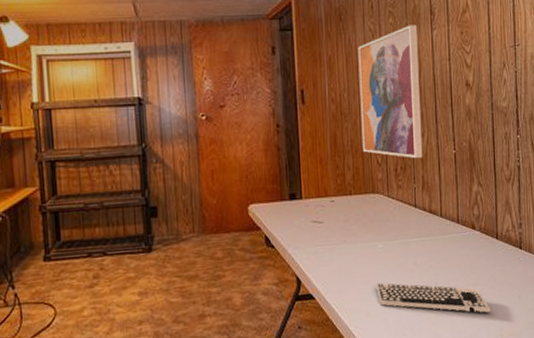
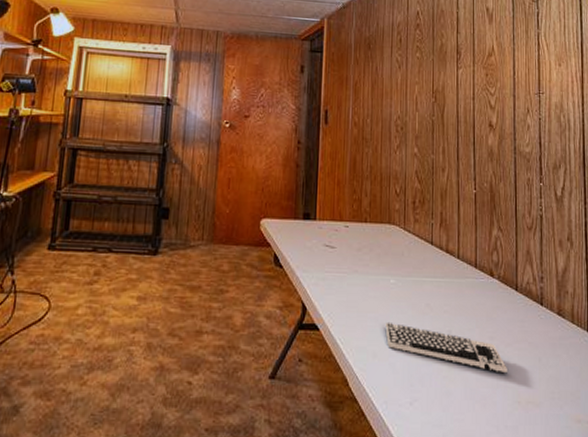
wall art: present [358,24,423,159] -> none [381,61,443,194]

